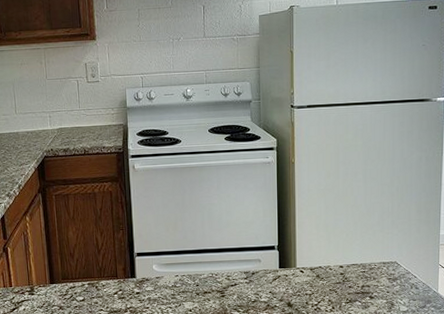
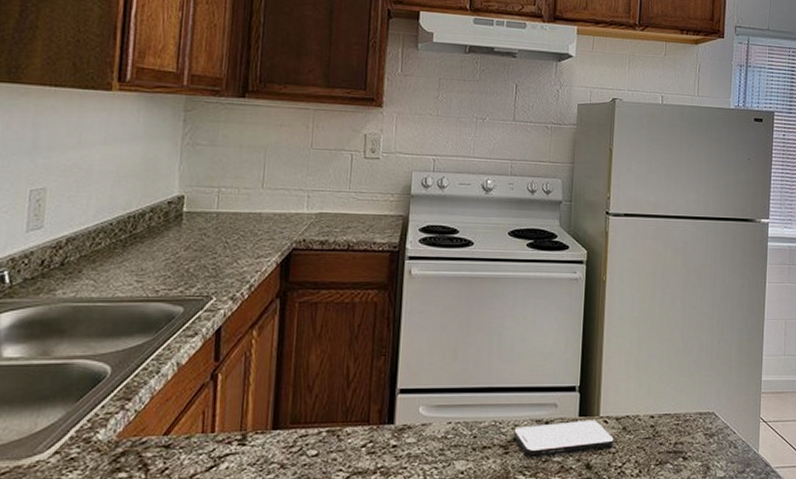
smartphone: none [227,271,309,297] -> present [514,421,614,455]

